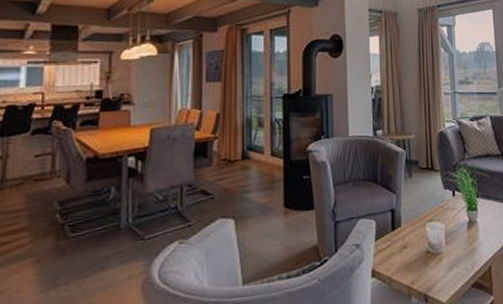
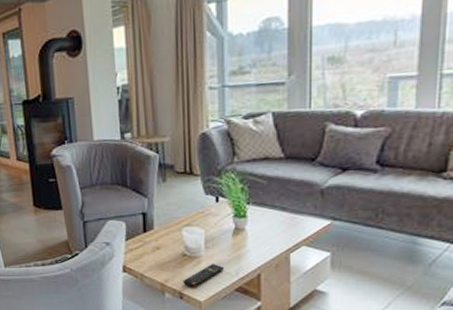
remote control: none [427,259,463,288] -> present [183,264,225,287]

